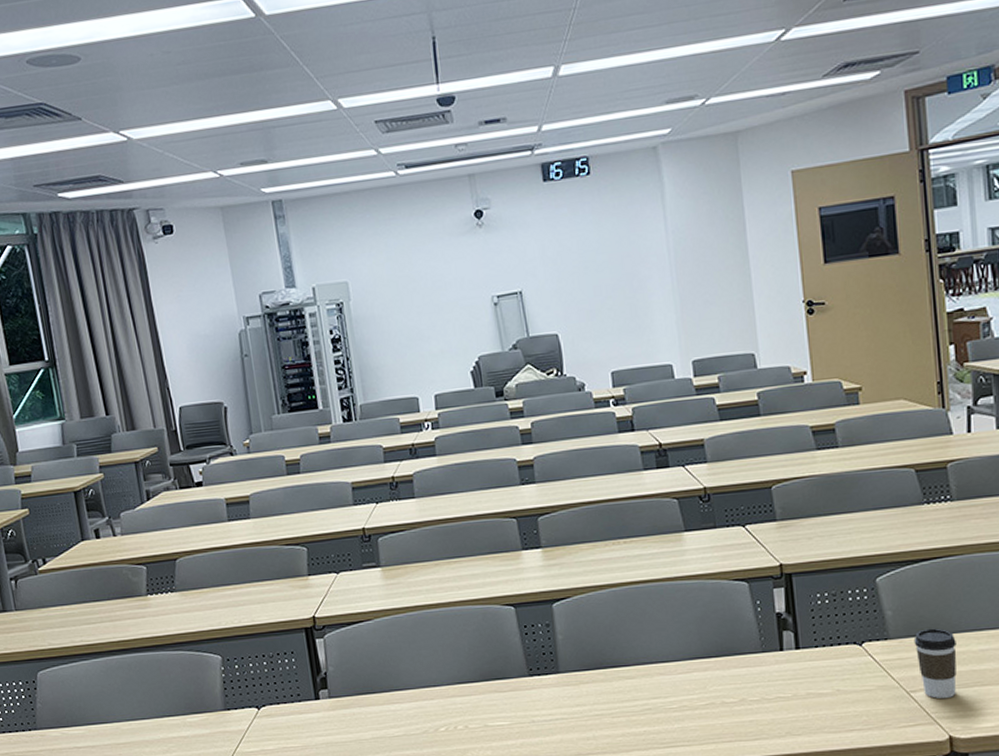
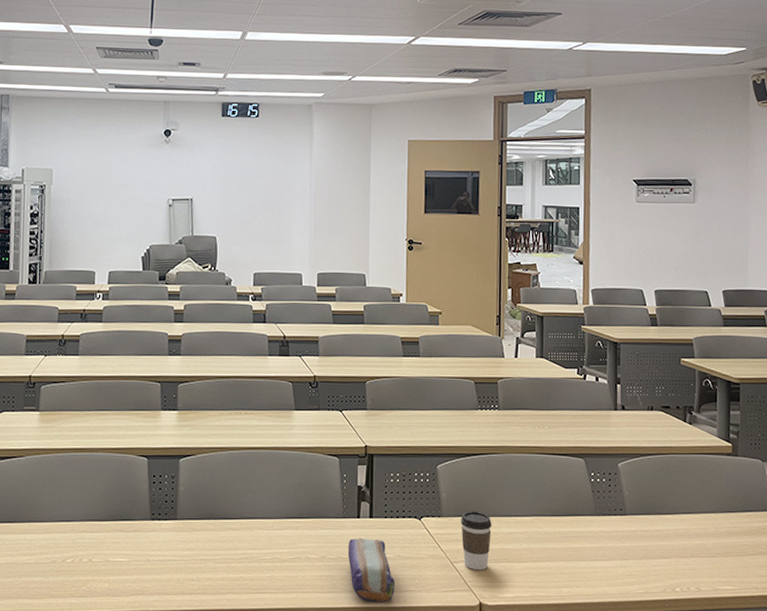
pencil case: none [772,673,838,747] -> present [347,537,396,603]

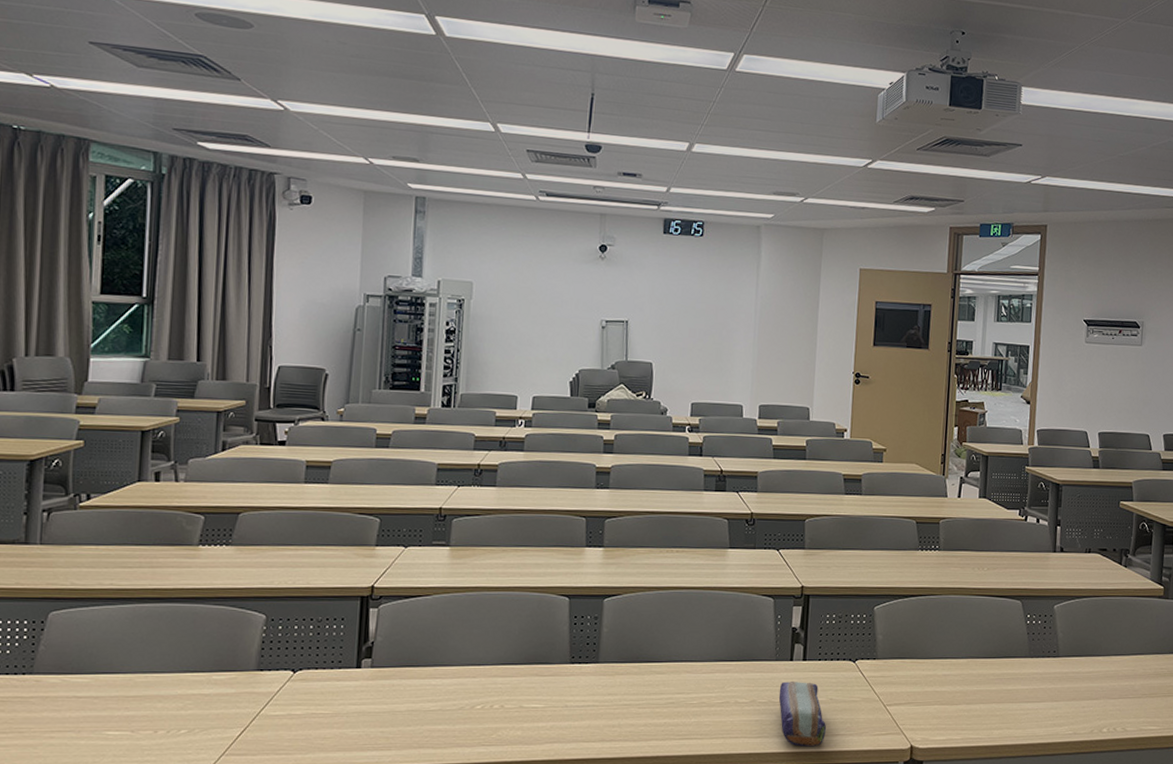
coffee cup: present [460,511,492,570] -> none [895,653,927,713]

